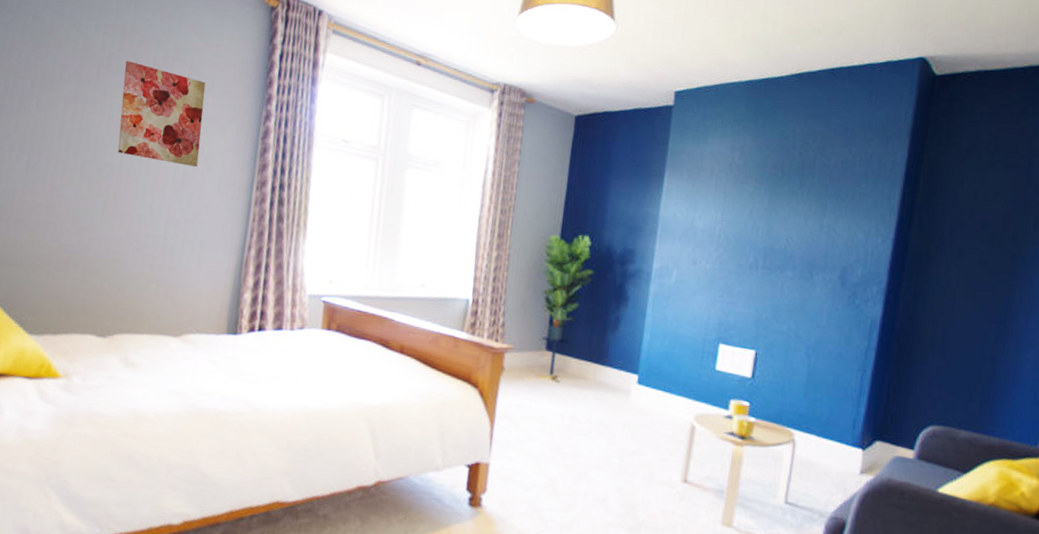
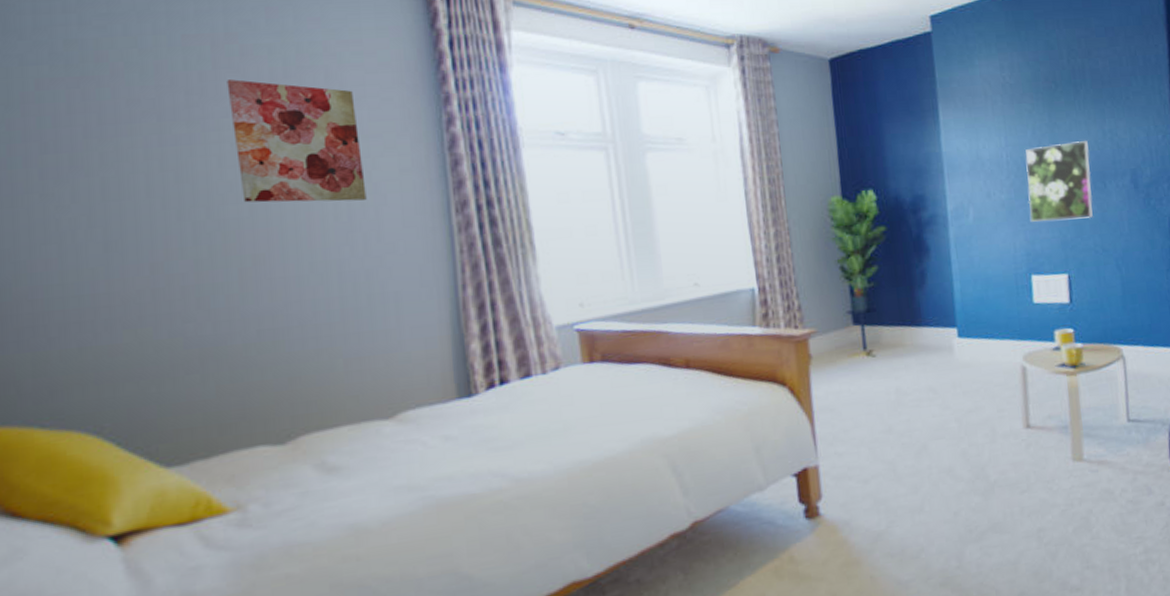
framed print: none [729,227,803,304] -> present [1025,141,1093,222]

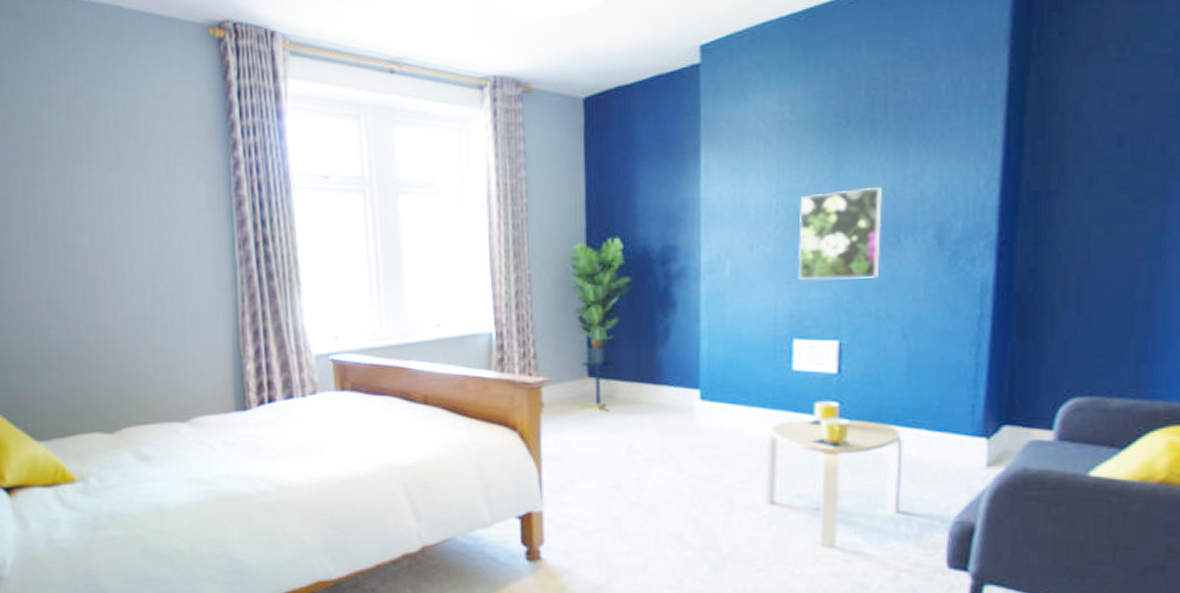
wall art: present [227,79,367,203] -> none [76,130,172,236]

